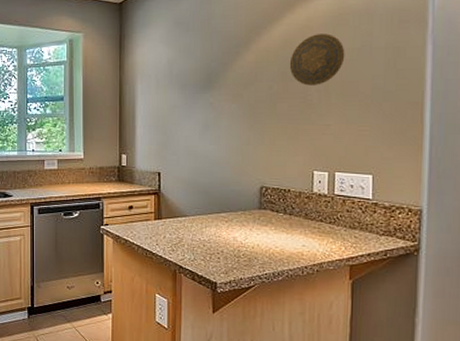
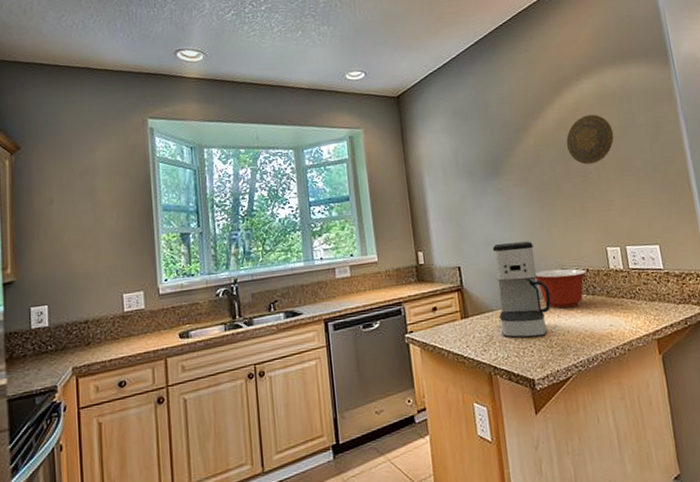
coffee maker: none [192,156,246,247] -> present [492,241,552,339]
mixing bowl: none [233,186,289,224] -> present [535,268,588,309]

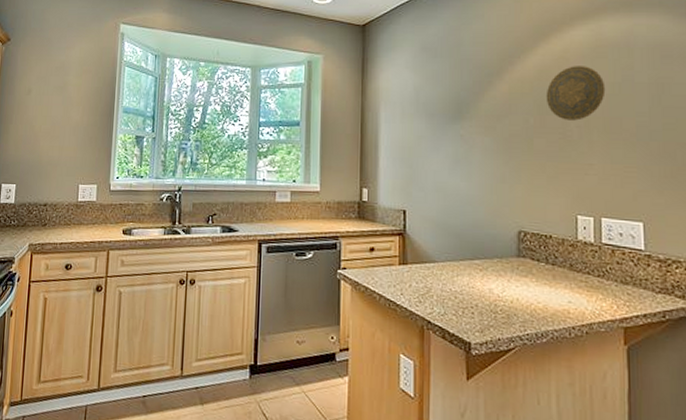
coffee maker: present [492,241,552,339] -> none [441,193,503,300]
mixing bowl: present [535,268,588,309] -> none [487,229,550,275]

